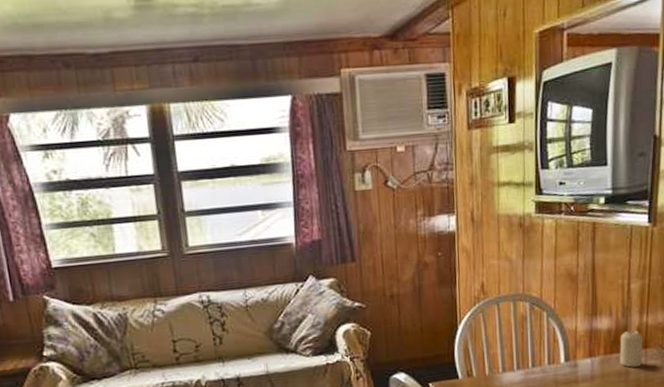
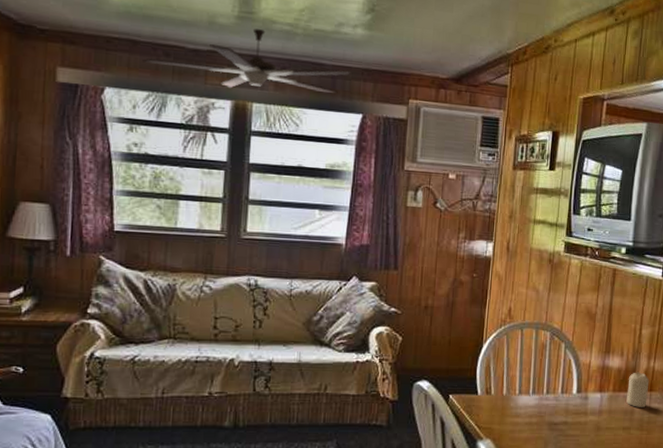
ceiling fan: none [42,17,272,91] -> present [142,29,352,93]

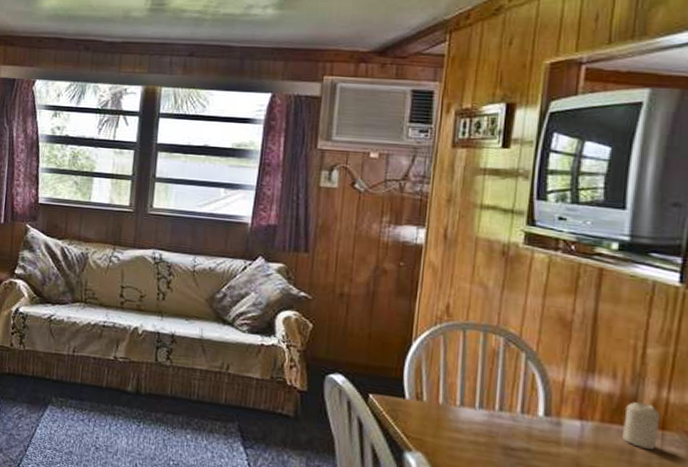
ceiling fan: present [142,29,352,93] -> none [66,19,261,74]

